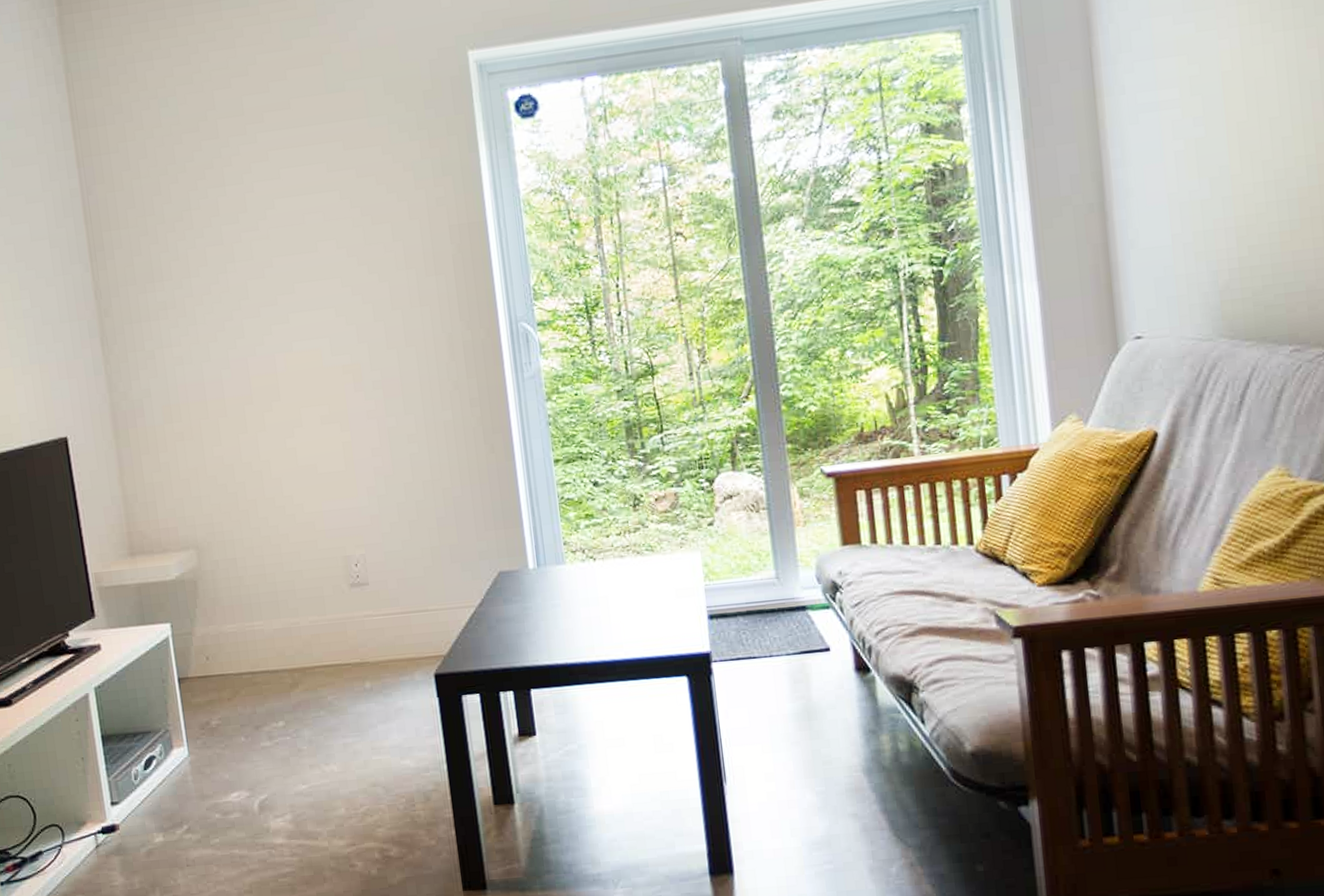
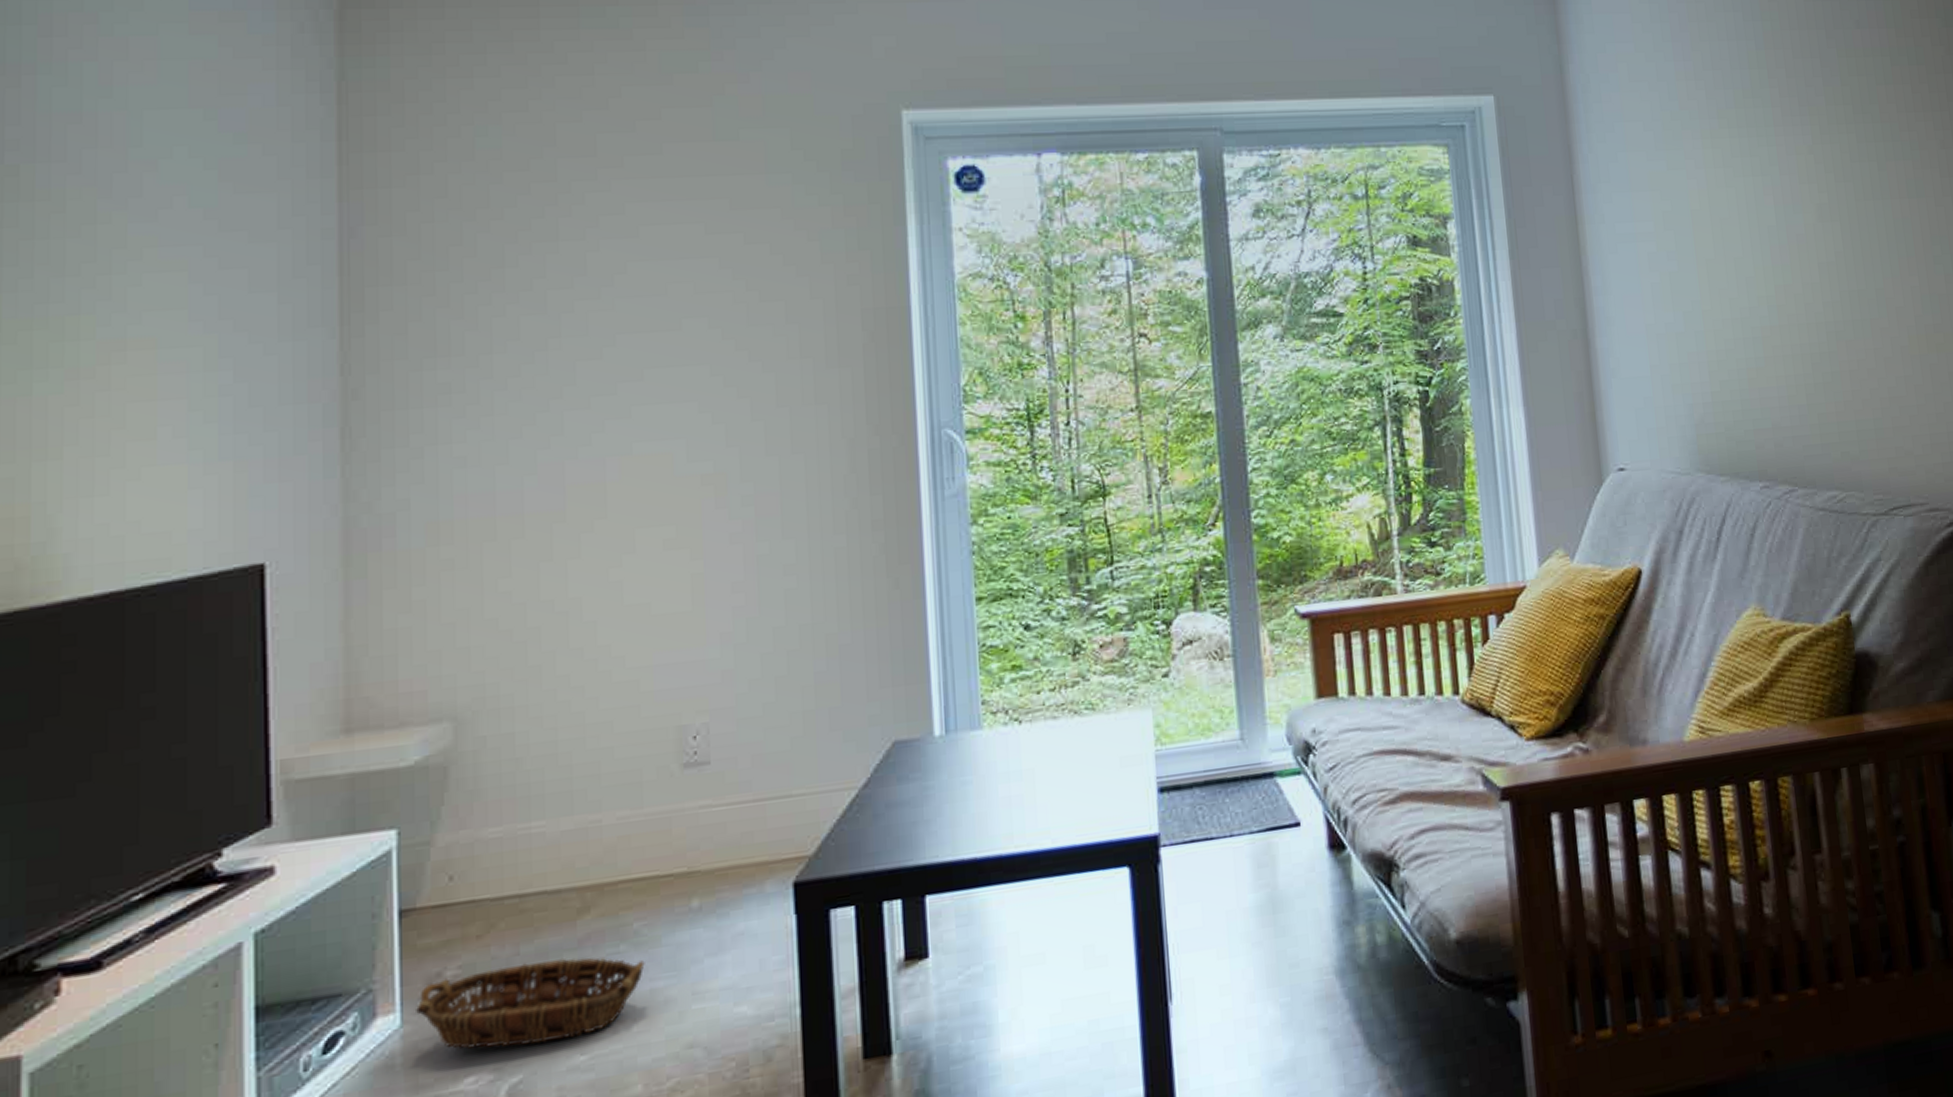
basket: none [196,718,338,775] -> present [416,957,645,1049]

